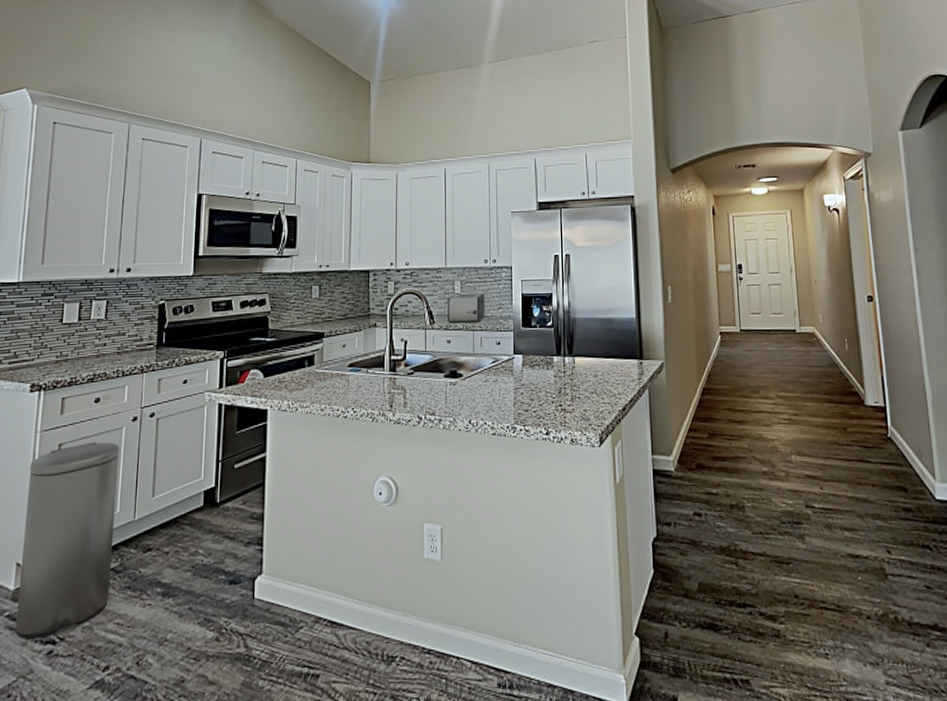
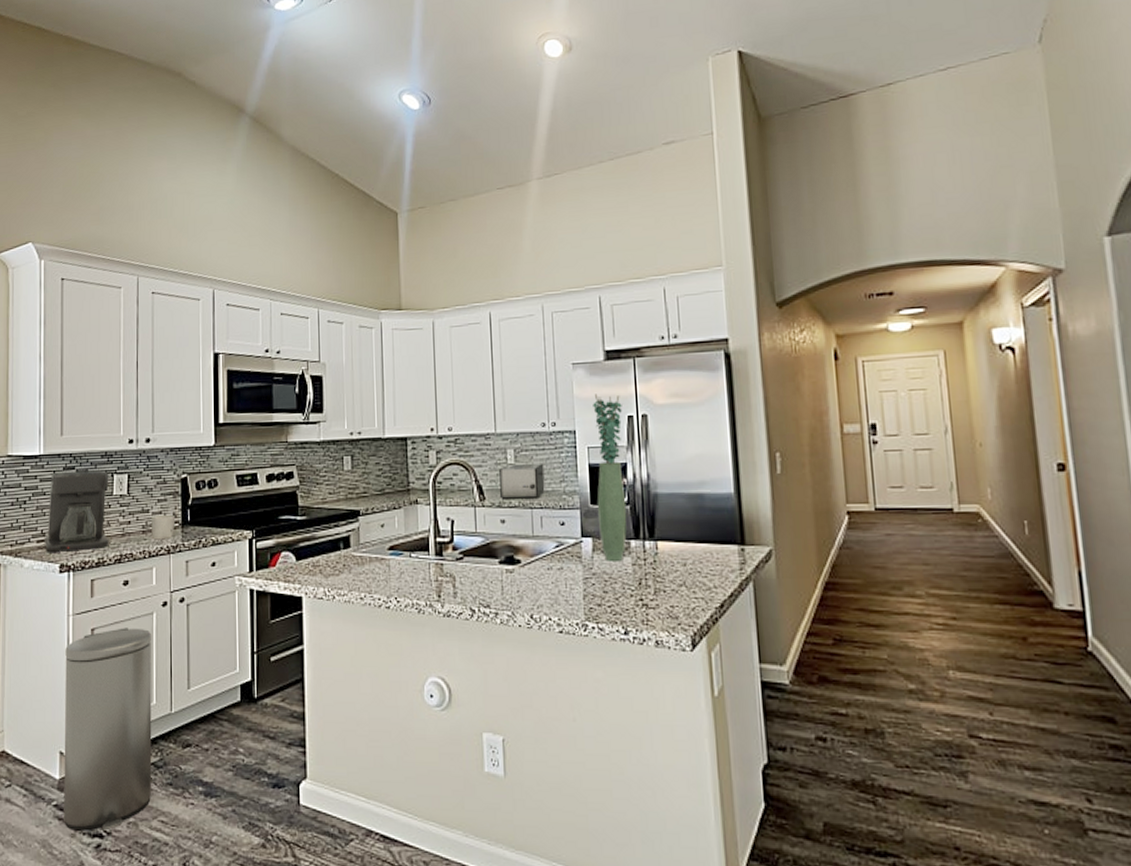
coffee maker: none [16,296,88,374] -> present [44,470,109,553]
mug: none [126,338,151,360] -> present [151,515,176,540]
vase: none [527,237,551,374] -> present [593,394,627,561]

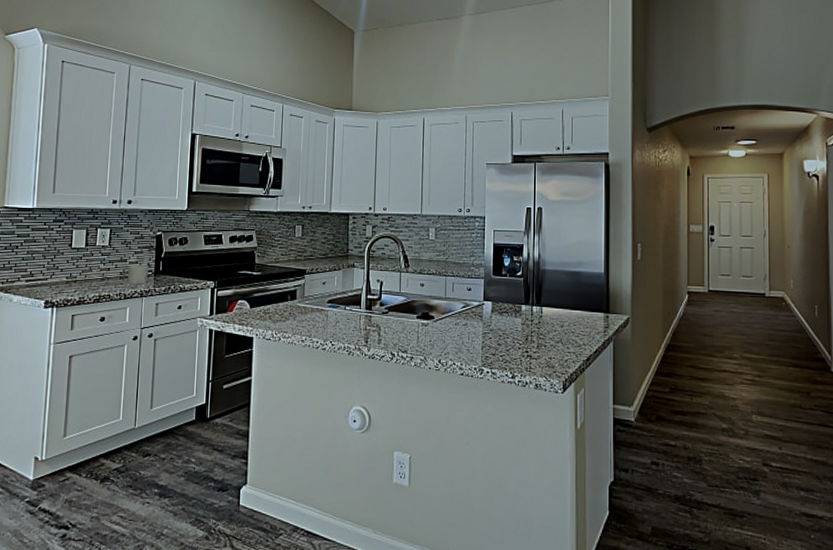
coffee maker: present [44,470,109,553] -> none [32,223,94,291]
pedal bin: present [64,628,152,831] -> none [35,356,123,524]
toaster: present [499,463,545,501] -> none [422,239,458,269]
vase: present [593,394,627,561] -> none [497,189,523,321]

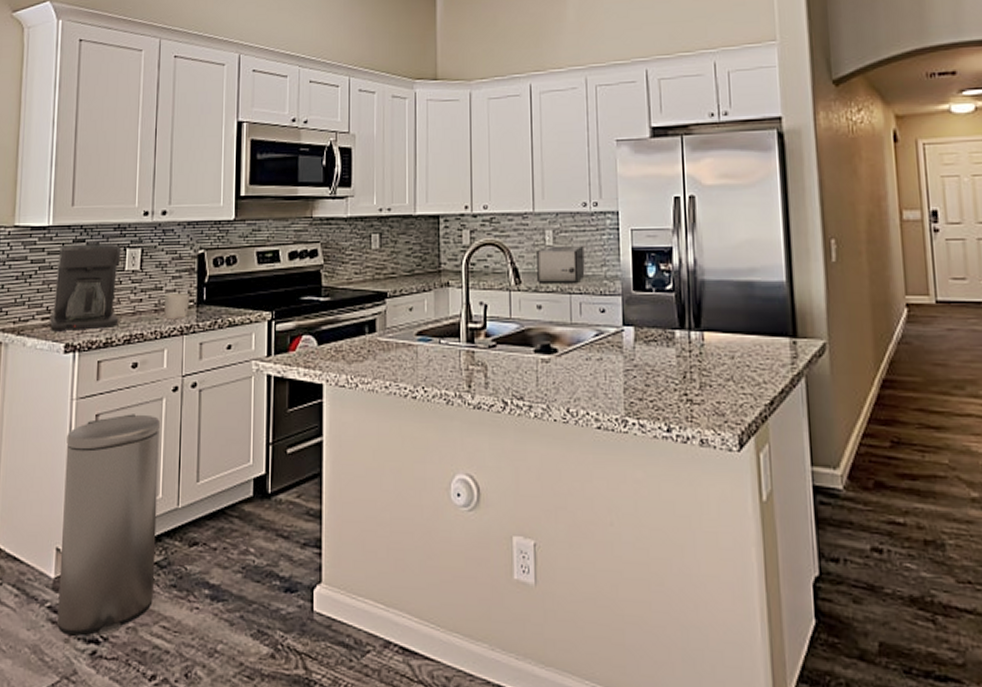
coffee maker: none [32,223,94,291] -> present [49,243,121,332]
pedal bin: none [35,356,123,524] -> present [57,414,161,636]
toaster: none [422,239,458,269] -> present [537,245,585,285]

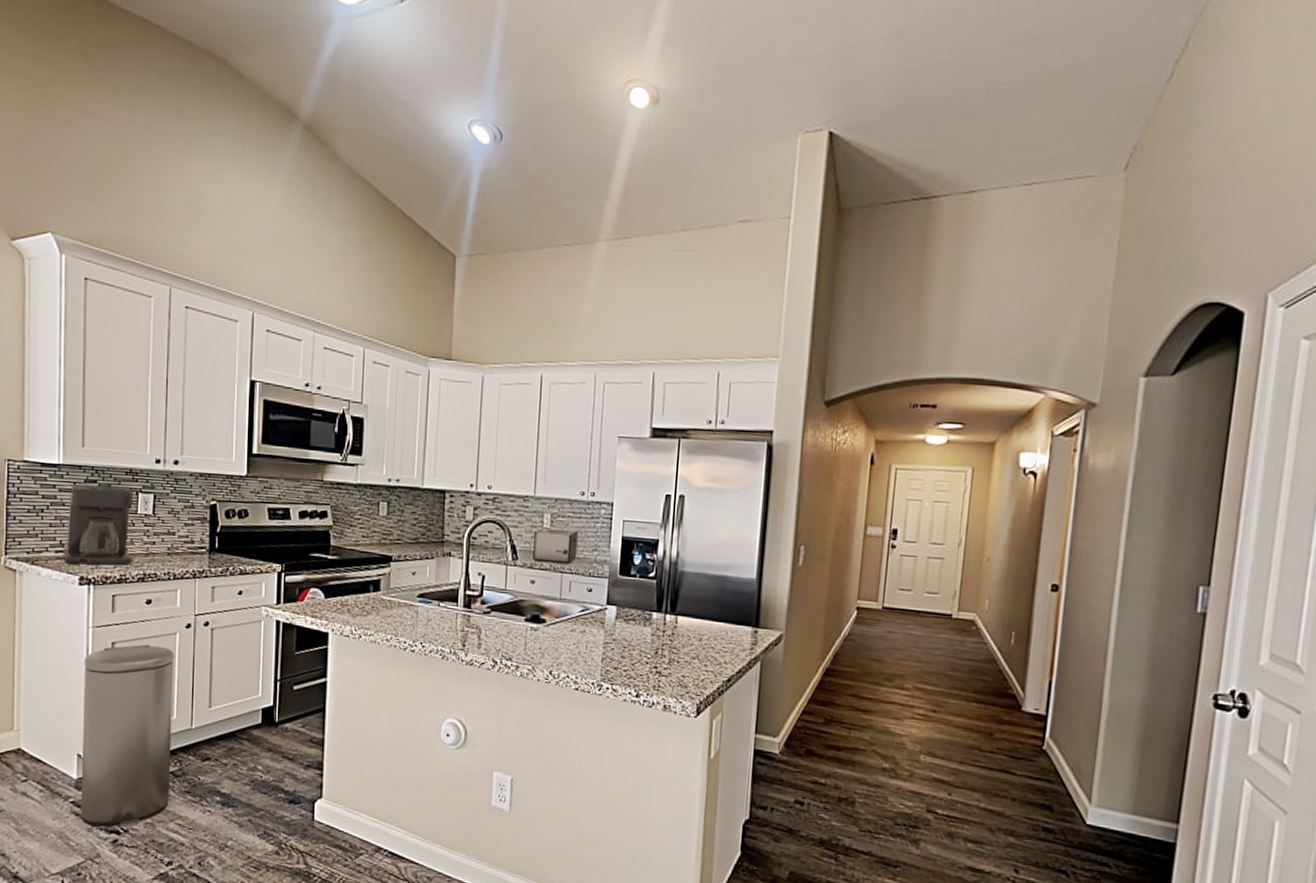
mug: present [164,294,190,320] -> none [177,539,203,564]

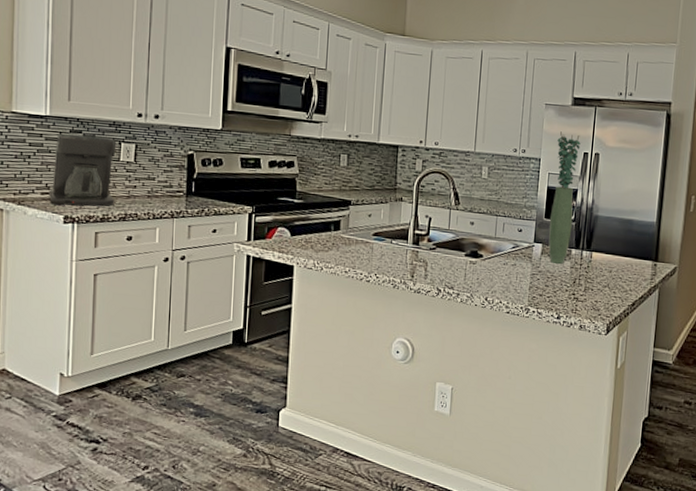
pedal bin: present [81,644,175,829] -> none [62,276,153,438]
toaster: present [533,527,579,565] -> none [473,178,512,210]
vase: none [624,469,662,630] -> present [548,131,581,264]

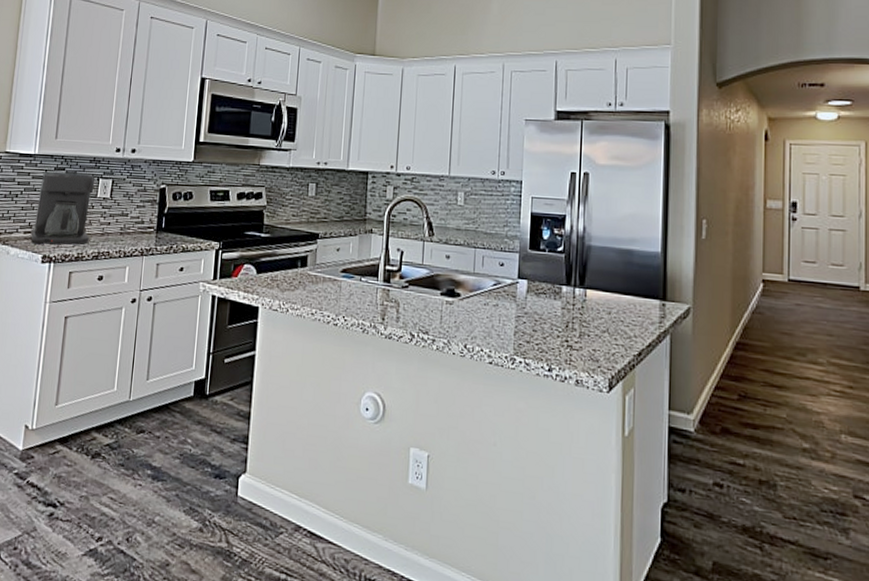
vase: present [548,131,581,264] -> none [534,149,567,304]

